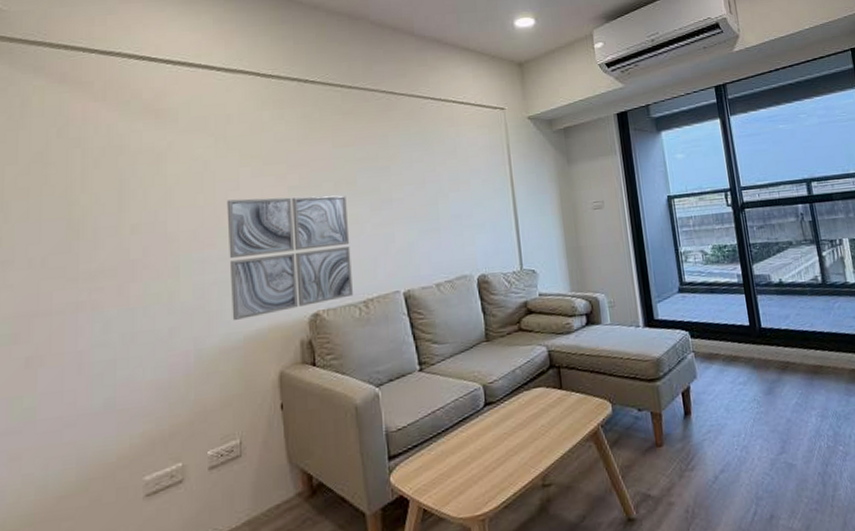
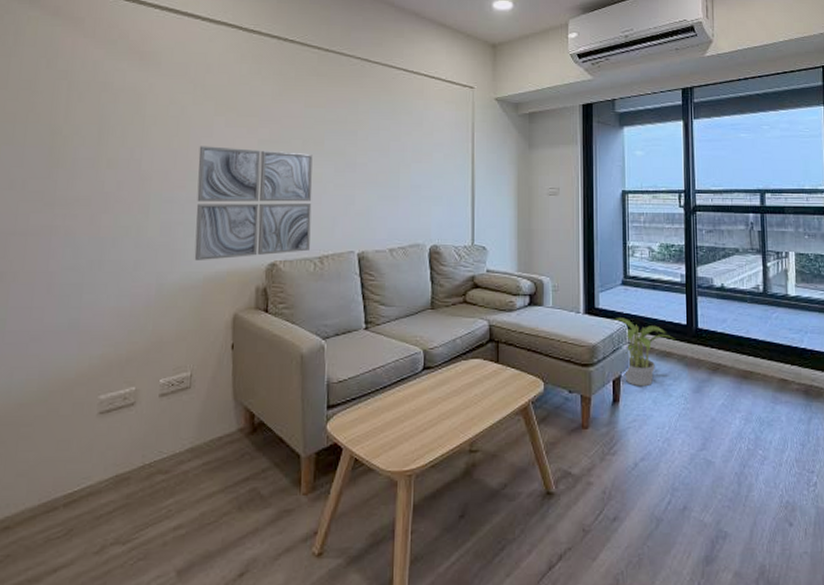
potted plant: none [674,326,740,396] -> present [613,317,675,387]

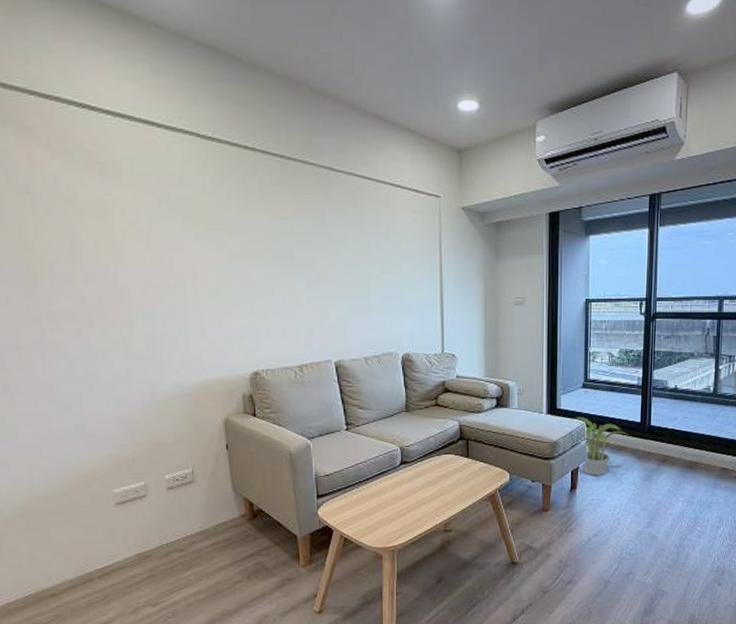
wall art: present [194,146,313,260] -> none [172,260,289,370]

